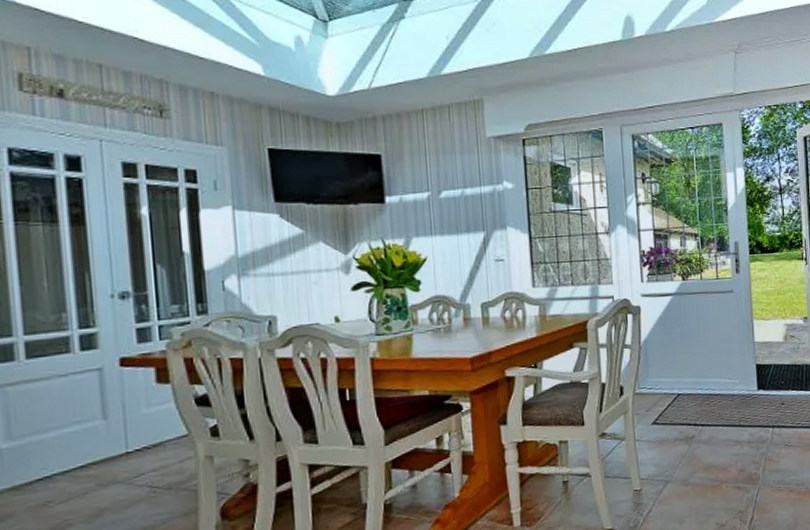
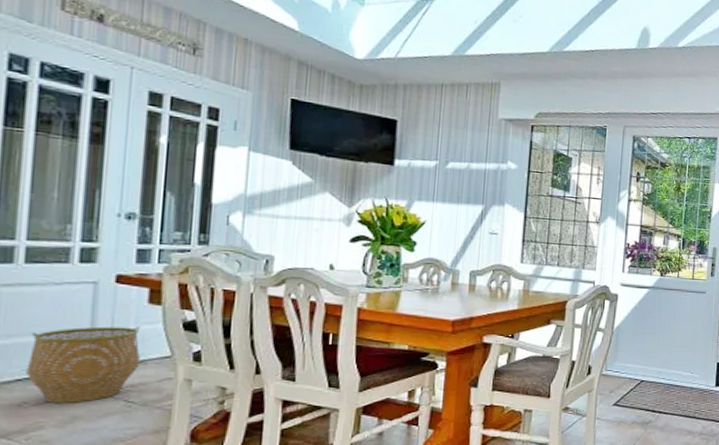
basket: none [44,408,158,499] -> present [26,326,141,403]

